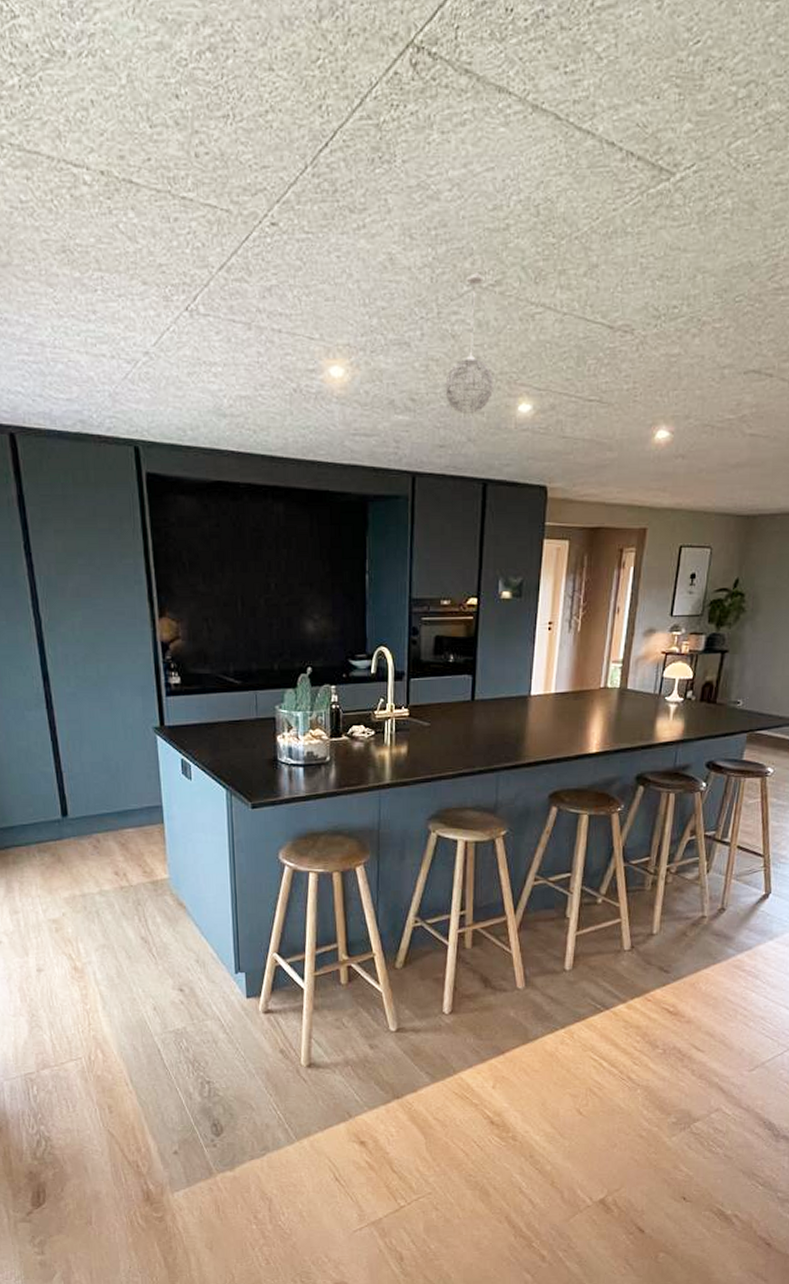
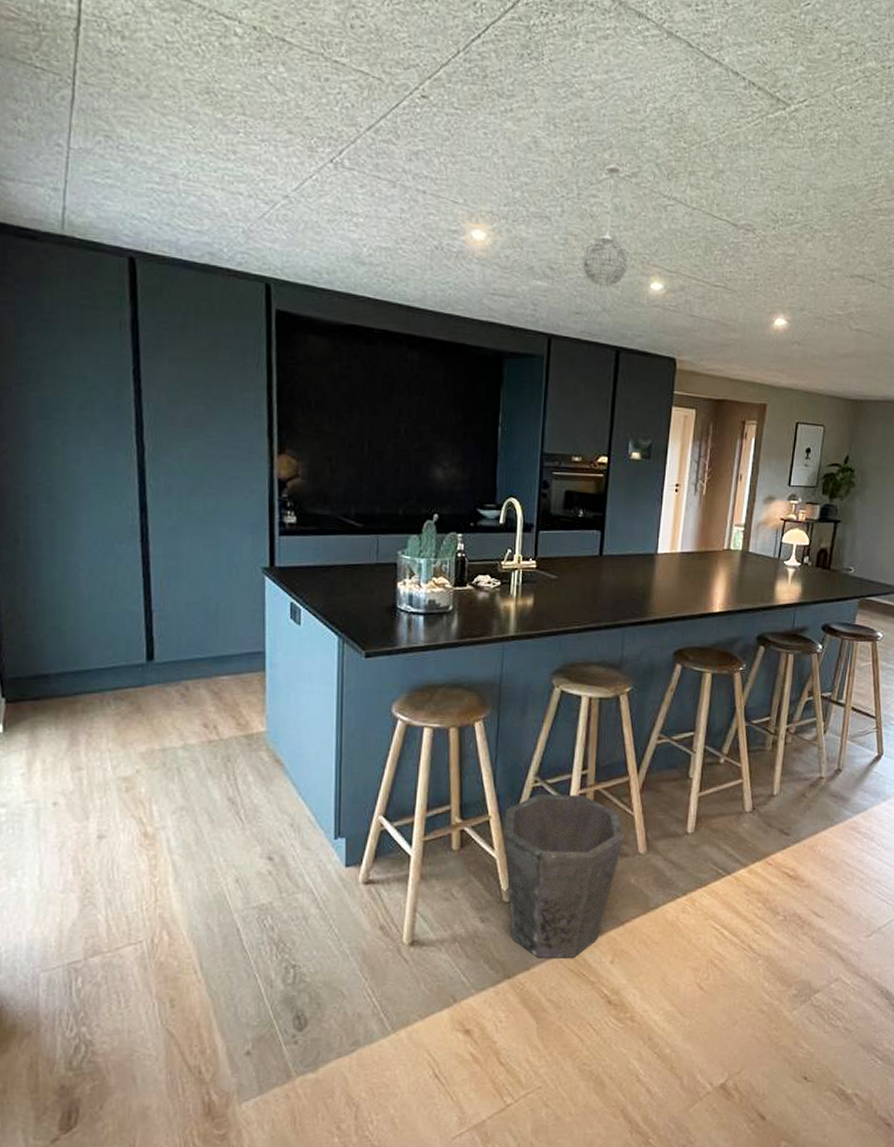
waste bin: none [388,932,503,1083] -> present [504,793,624,959]

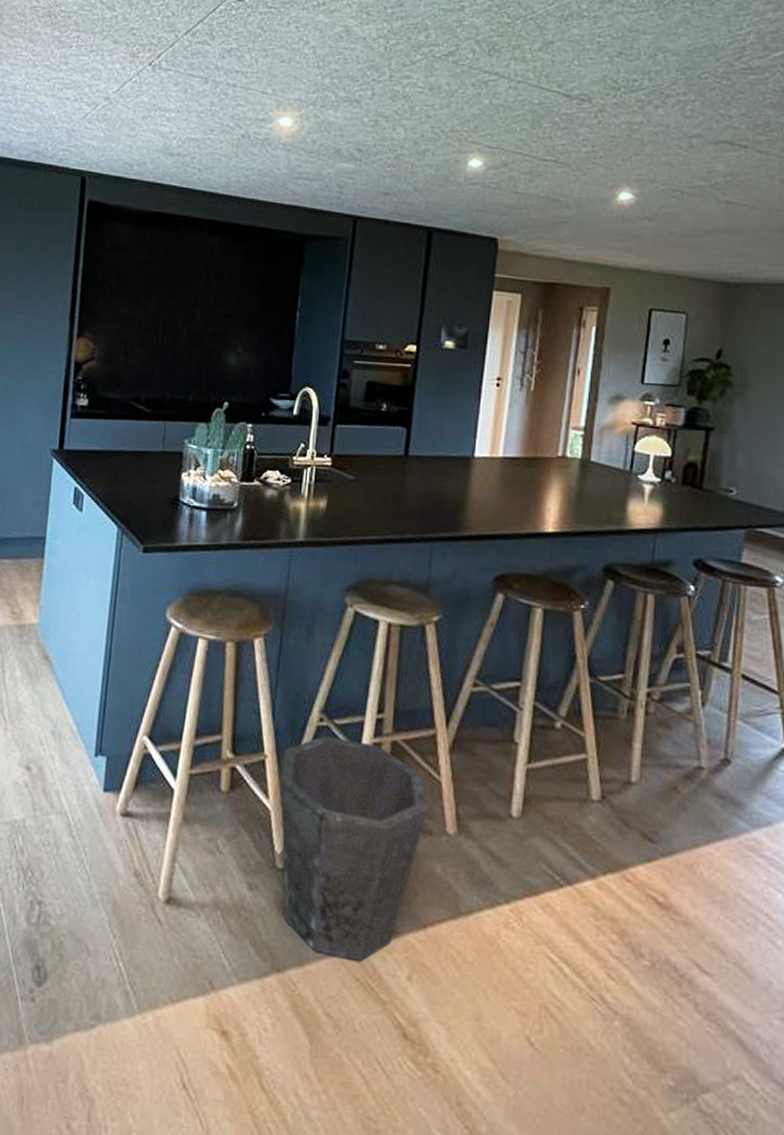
pendant light: present [582,163,629,286] -> none [393,43,444,165]

